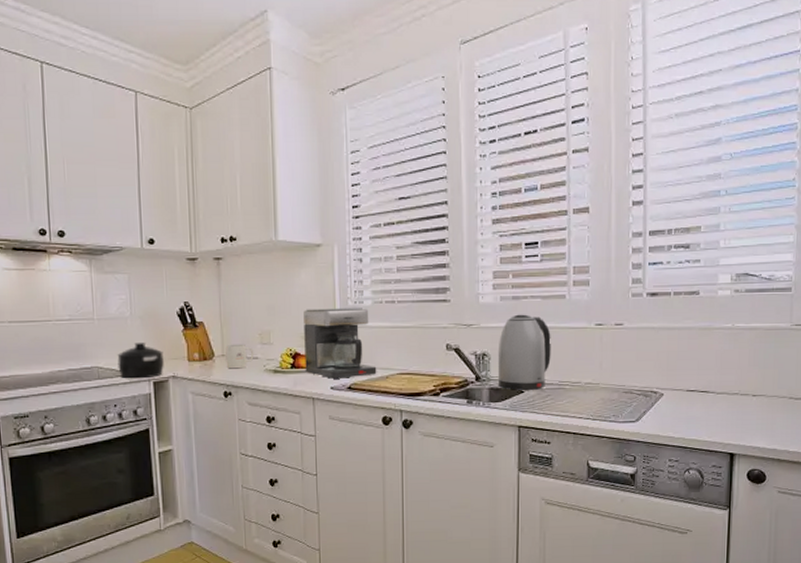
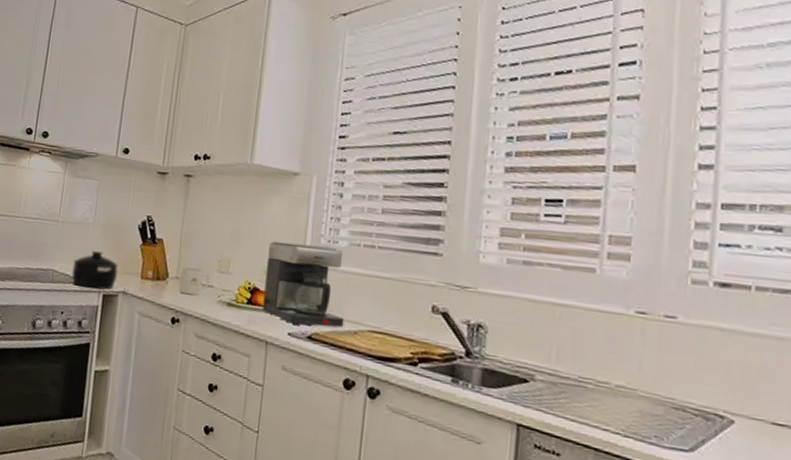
kettle: present [497,314,551,390] -> none [494,283,572,382]

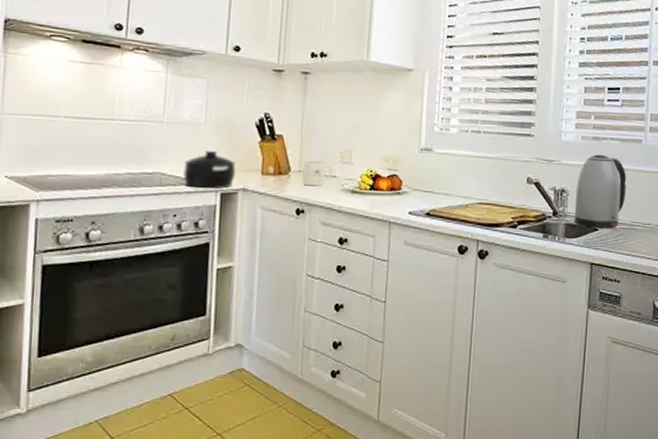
coffee maker: present [262,241,345,328] -> none [384,131,457,204]
kettle: none [494,283,572,382] -> present [574,154,627,228]

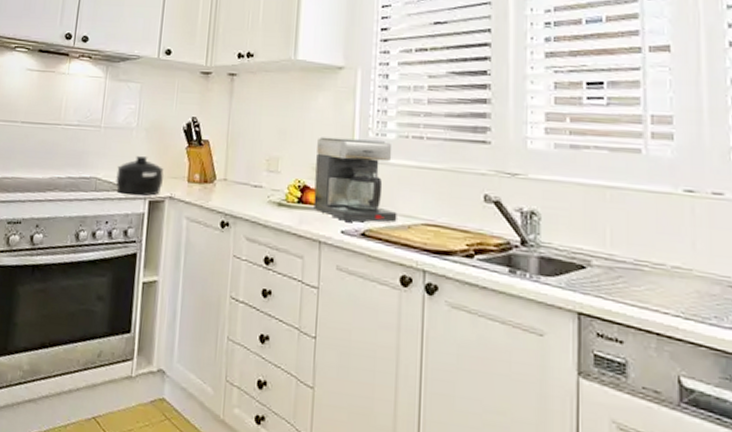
mug: present [302,160,333,187] -> none [227,167,259,197]
coffee maker: none [384,131,457,204] -> present [313,137,397,223]
kettle: present [574,154,627,228] -> none [550,167,622,267]

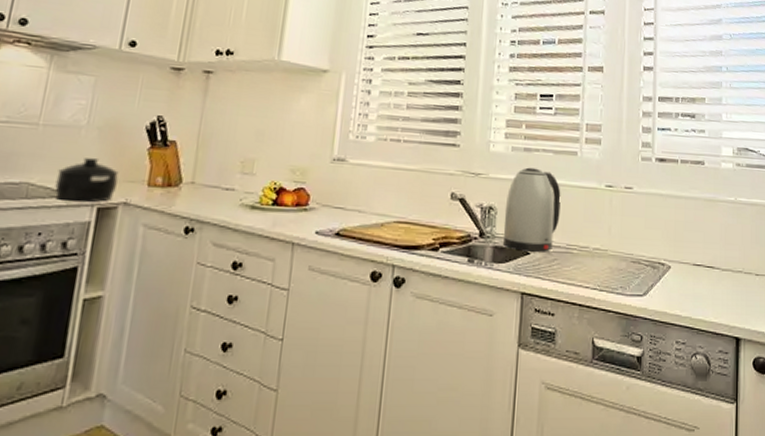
coffee maker: present [313,137,397,223] -> none [288,138,372,223]
kettle: none [550,167,622,267] -> present [502,167,561,252]

